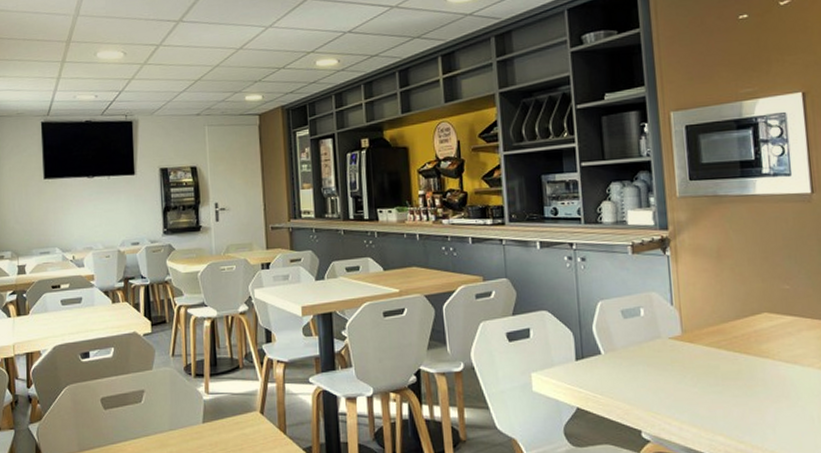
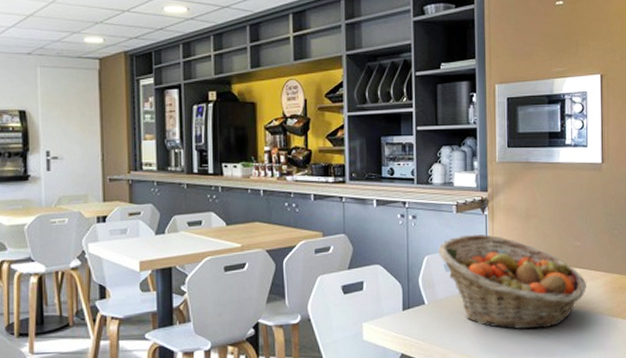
fruit basket: none [612,276,803,386] -> present [437,233,587,330]

